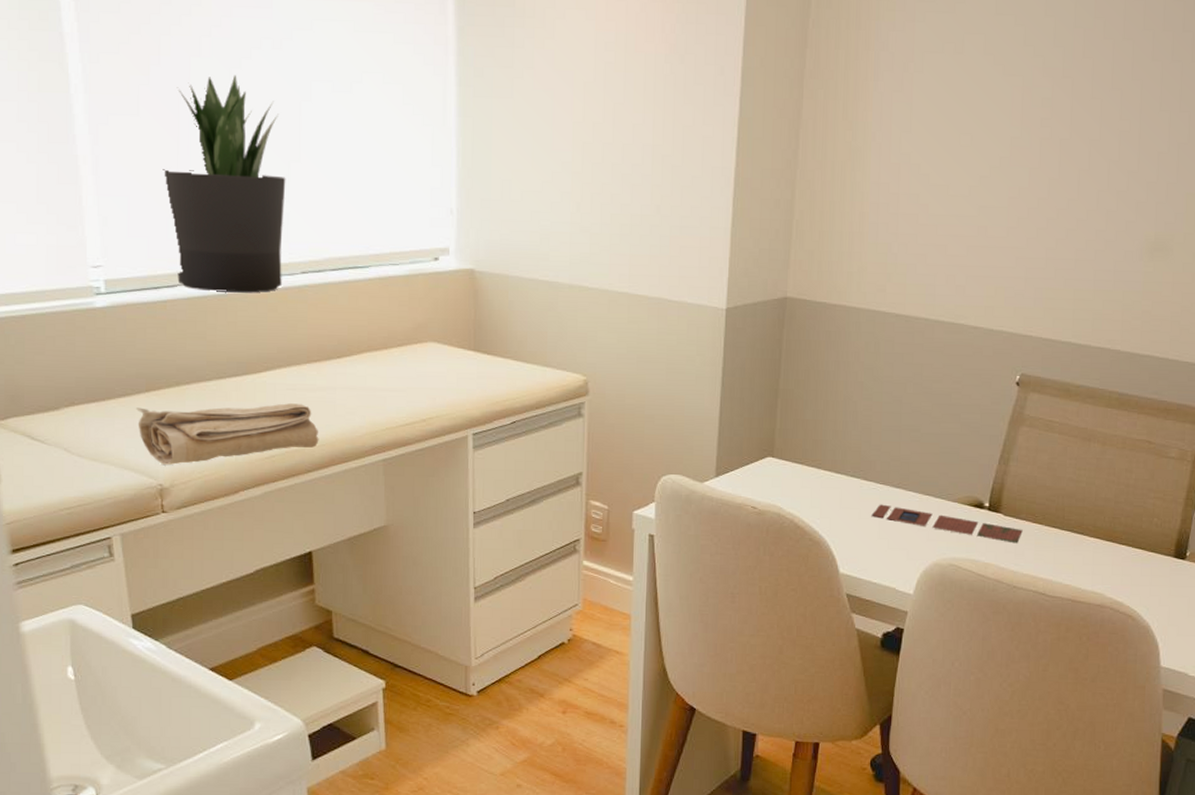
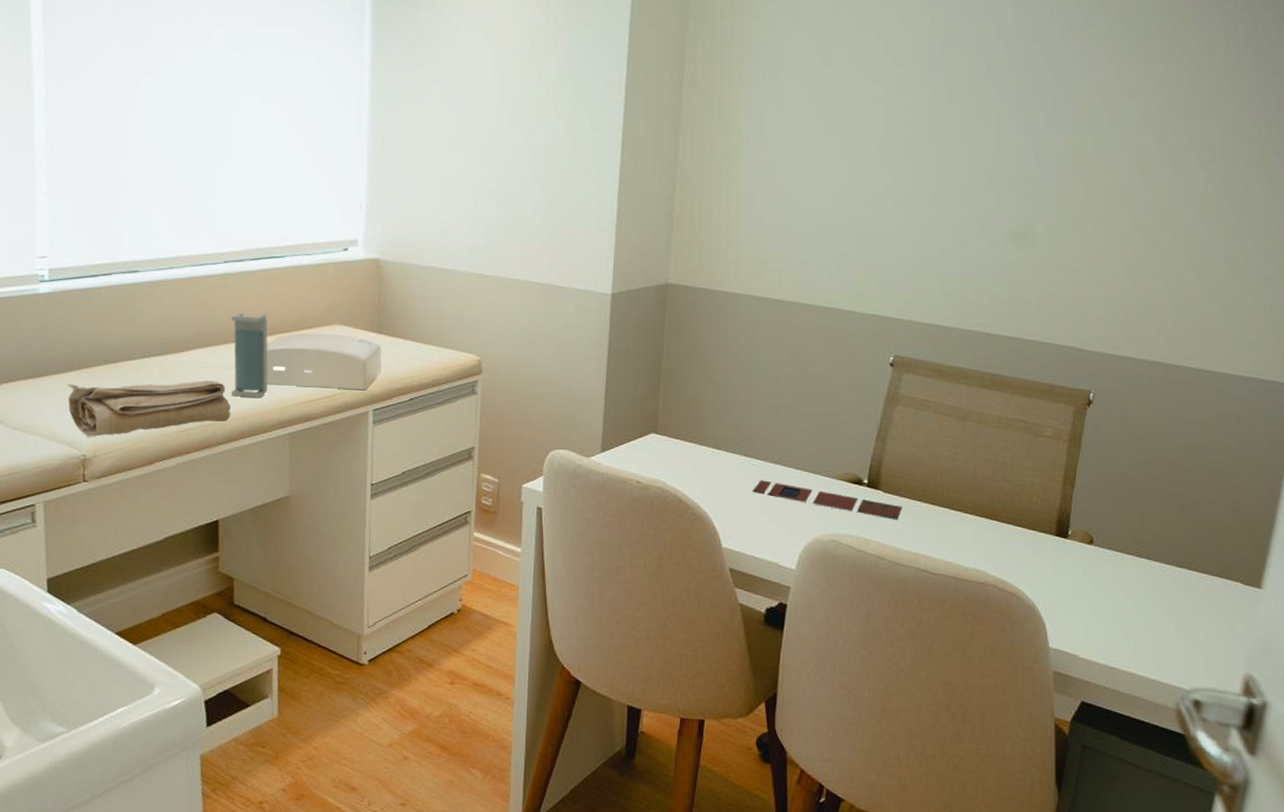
planter: present [162,75,286,293] -> none [107,91,215,280]
soap dispenser: none [314,329,357,421] -> present [231,313,268,397]
tissue dispenser: none [353,351,480,414] -> present [266,332,382,391]

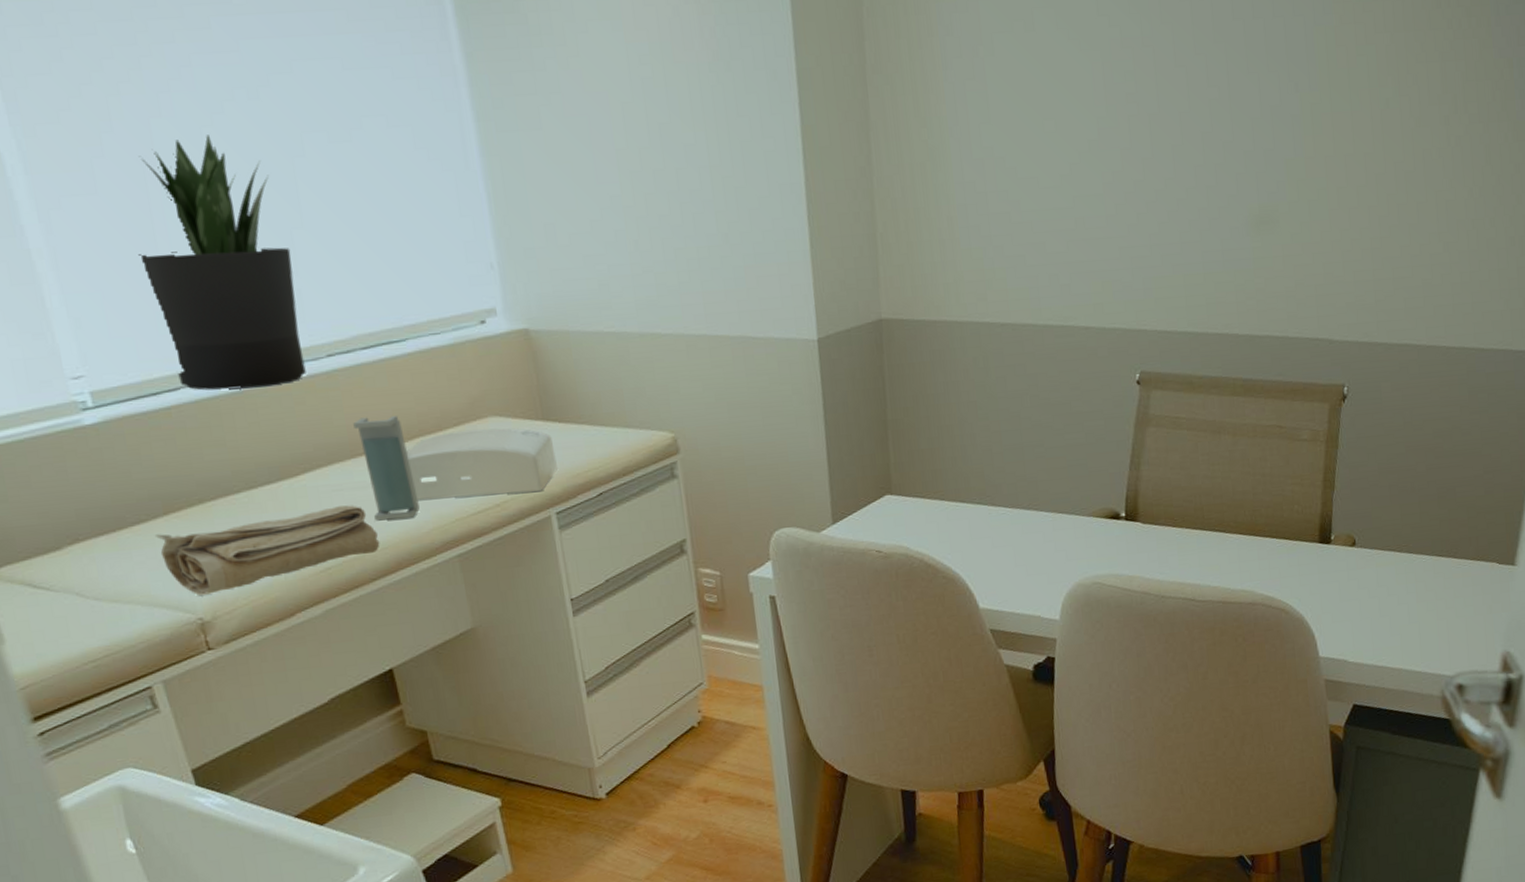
planter: none [107,91,215,280] -> present [138,135,306,391]
papers: present [752,480,902,520] -> none [1004,529,1164,552]

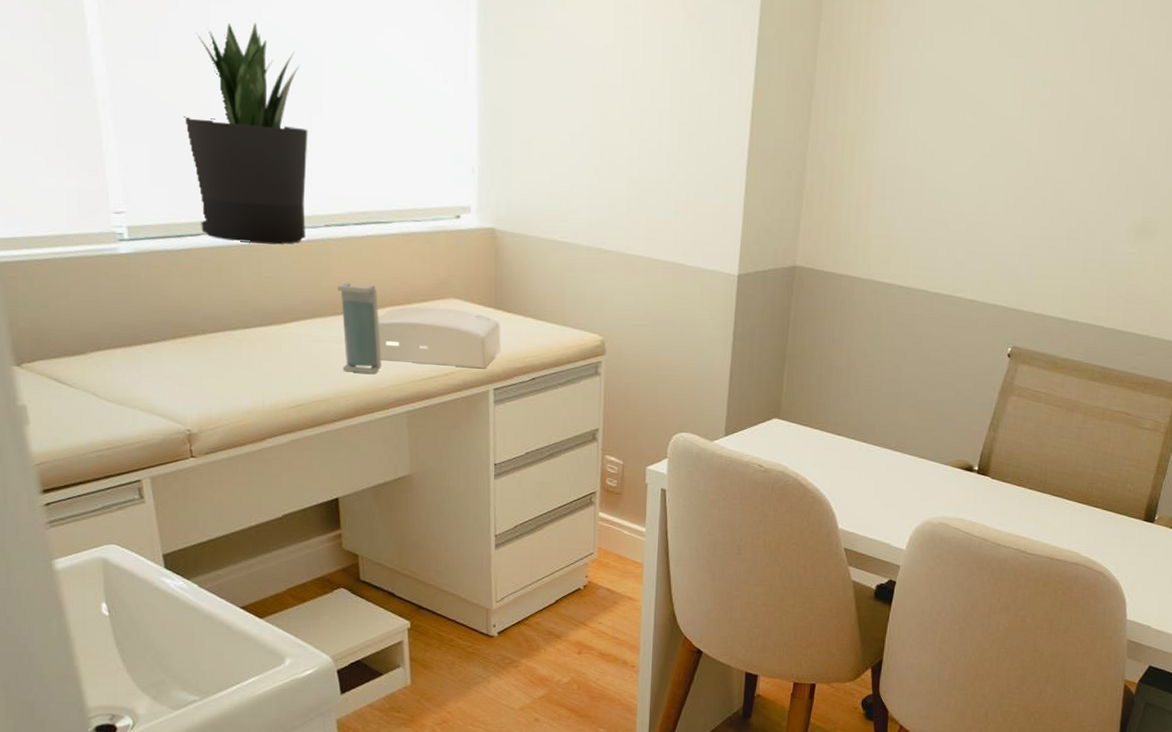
towel: present [154,505,380,597] -> none [162,354,344,412]

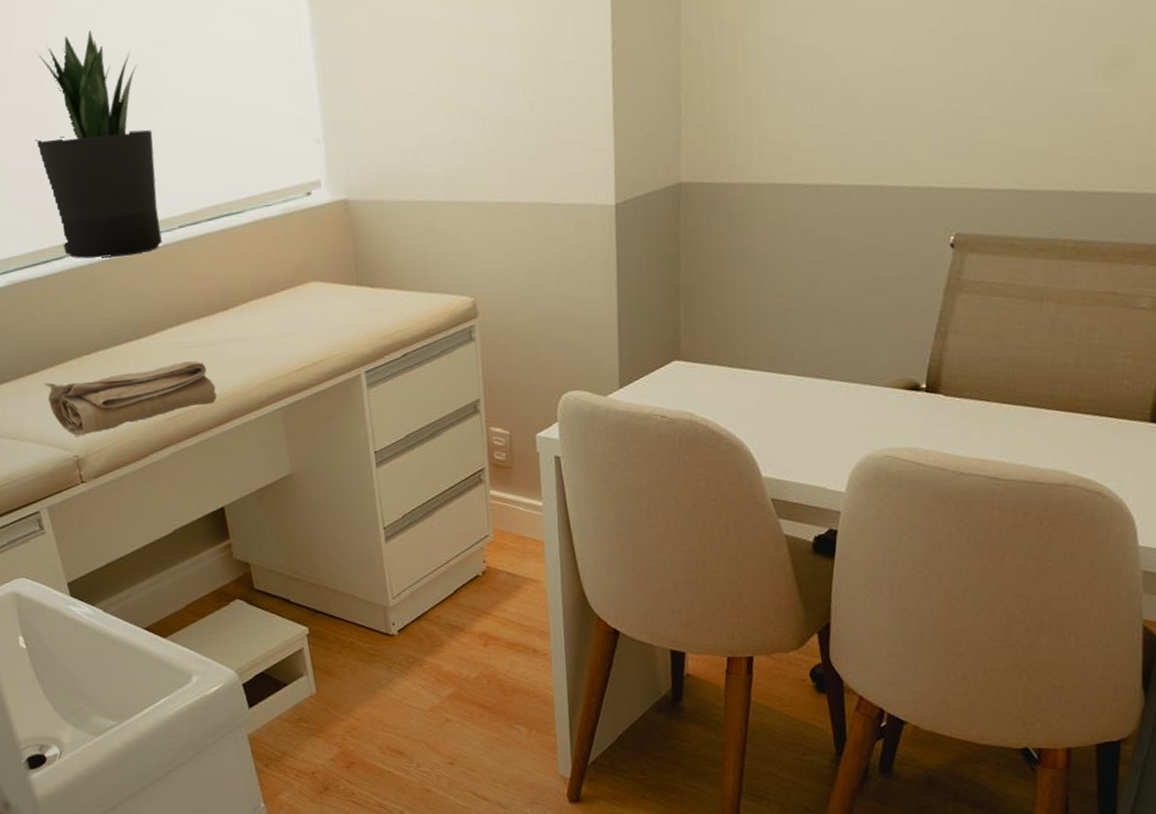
towel: none [162,354,344,412] -> present [43,361,217,437]
soap dispenser: present [338,282,381,374] -> none [198,281,250,376]
tissue dispenser: present [377,306,501,369] -> none [240,292,368,358]

